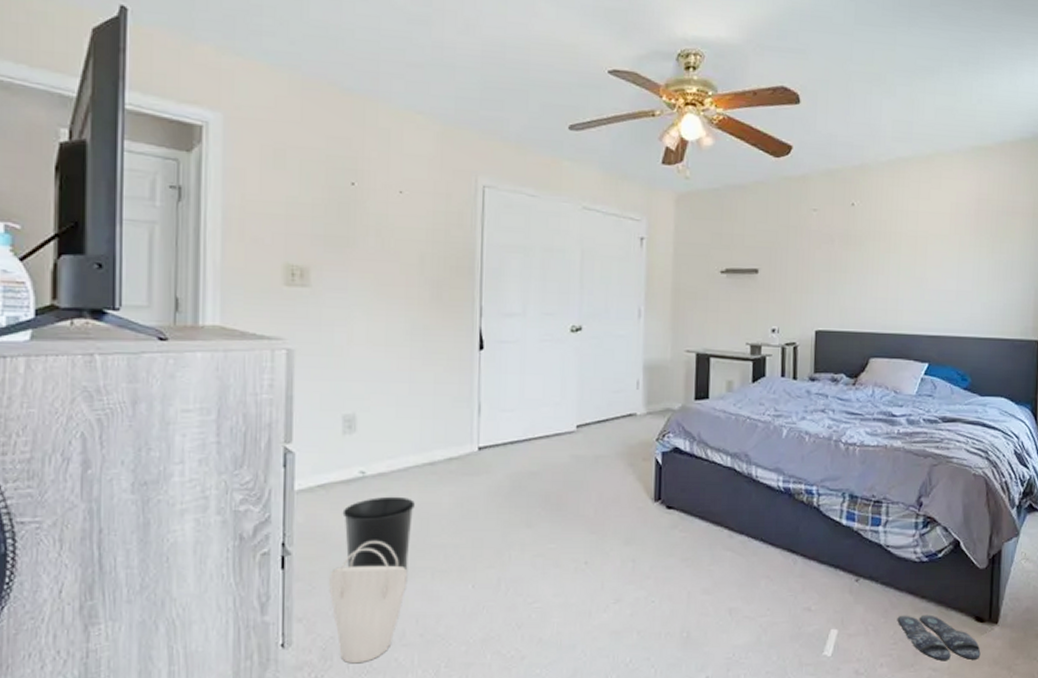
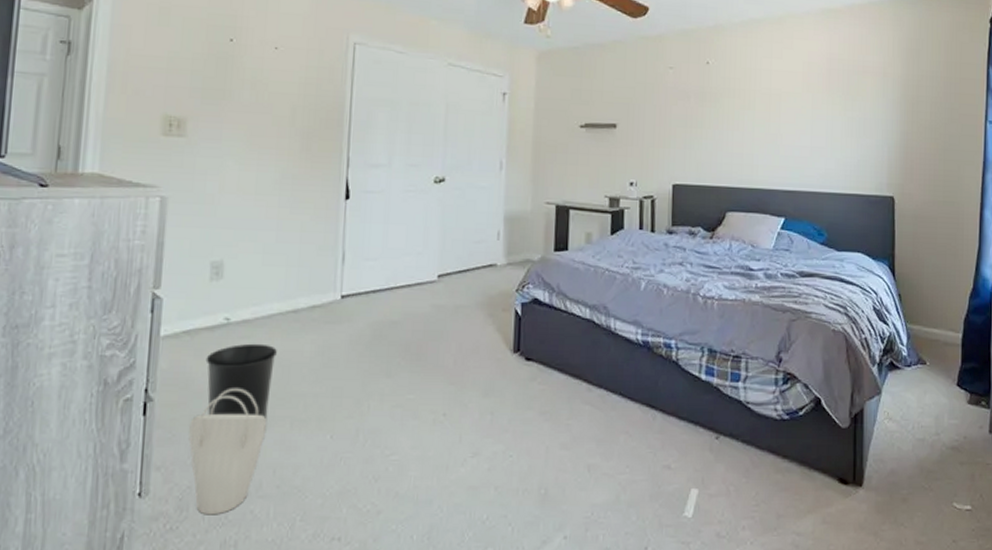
slippers: present [897,614,981,661] -> none [759,475,846,525]

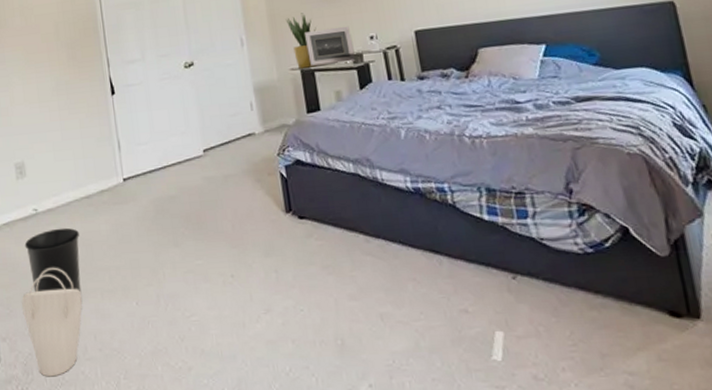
planter: none [550,147,580,204] -> present [285,14,317,69]
picture frame: none [566,167,613,205] -> present [305,27,356,66]

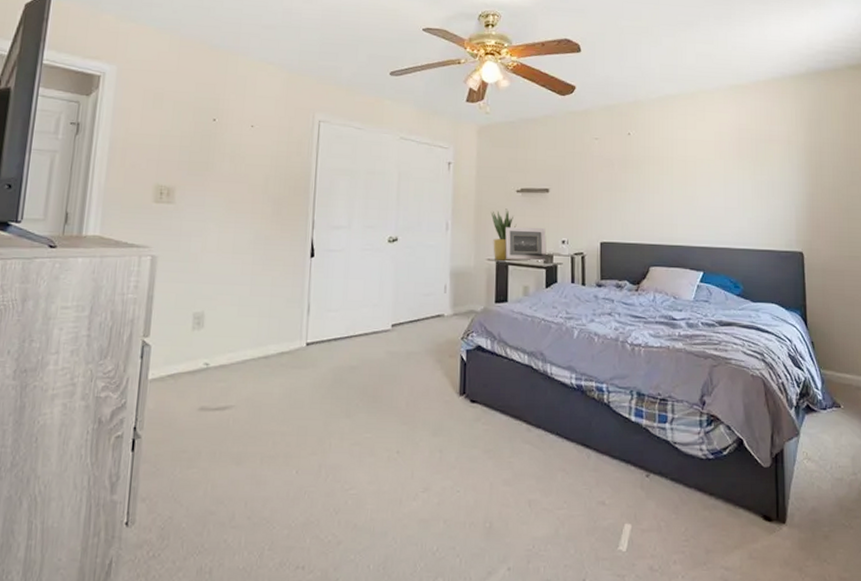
shopping bag: present [22,267,83,377] -> none [171,426,240,544]
waste bin: present [24,227,82,294] -> none [187,386,250,457]

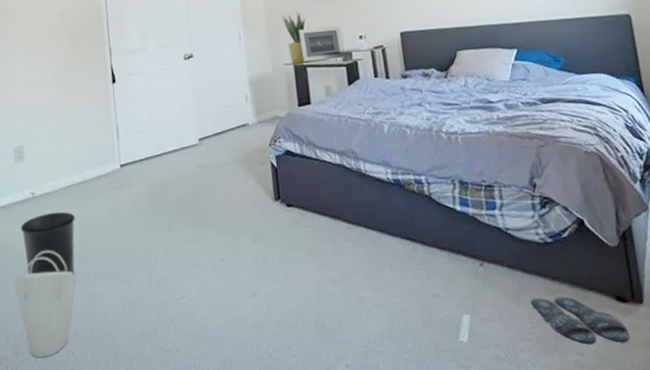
shopping bag: none [171,426,240,544] -> present [15,250,76,358]
waste bin: none [187,386,250,457] -> present [20,211,75,277]
slippers: none [687,511,771,560] -> present [530,296,630,345]

